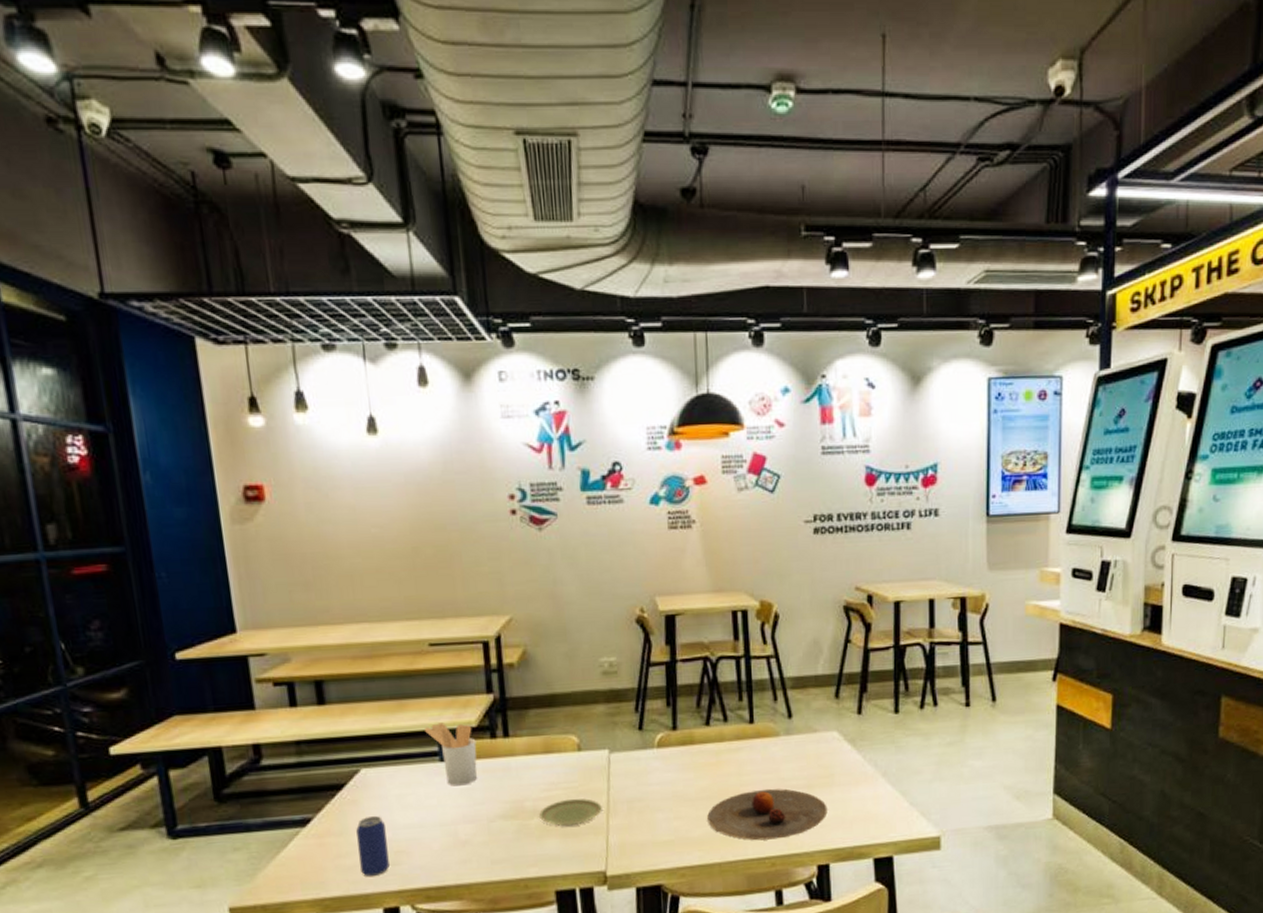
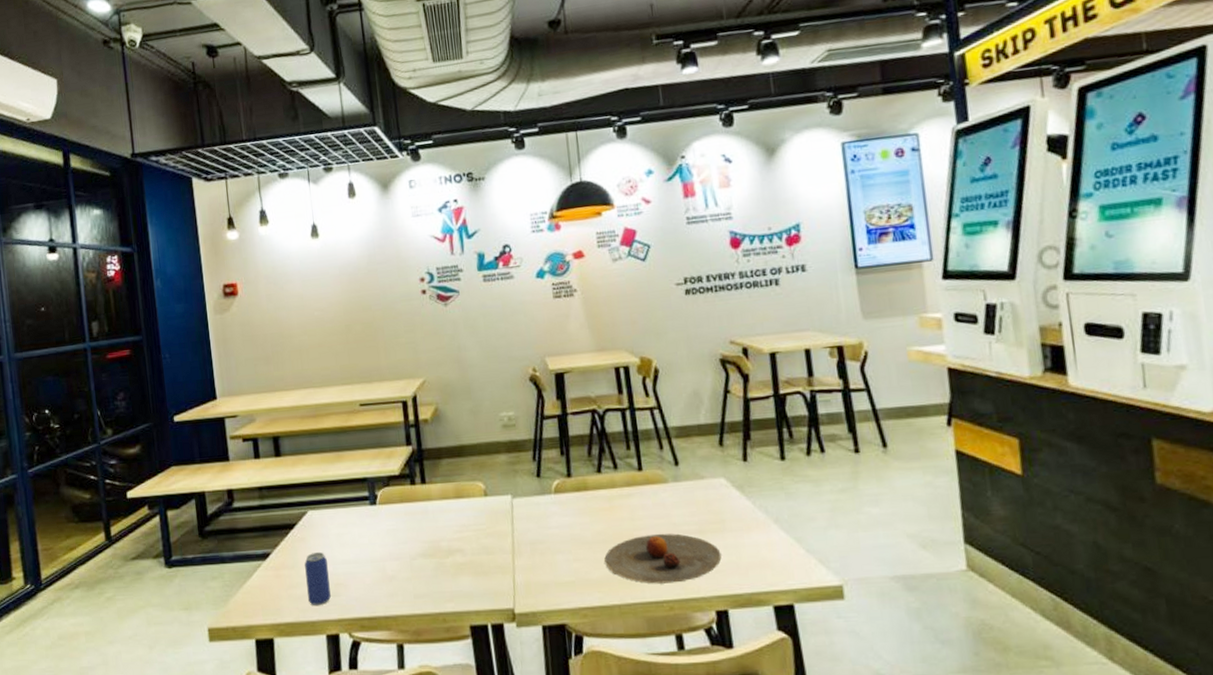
utensil holder: present [425,722,477,786] -> none [357,471,401,527]
plate: present [539,798,602,827] -> none [453,539,508,566]

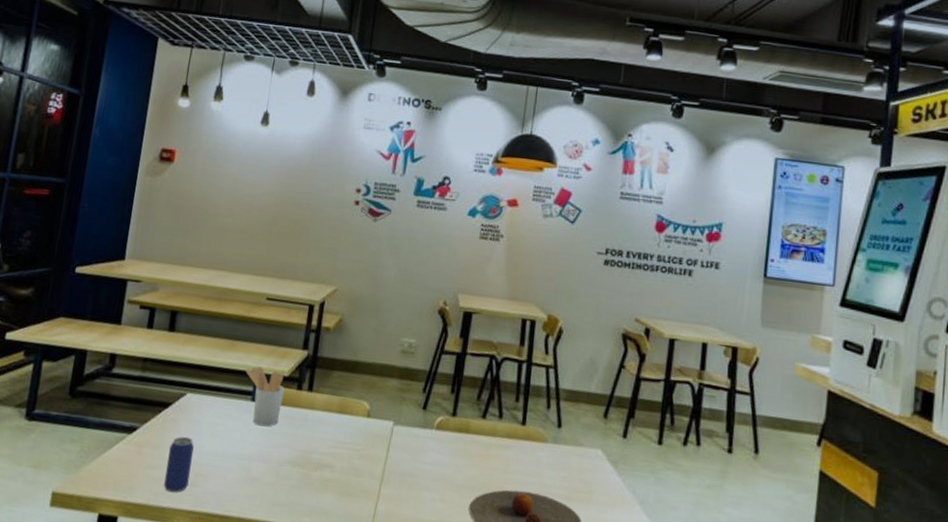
utensil holder: none [357,471,401,527] -> present [246,367,285,427]

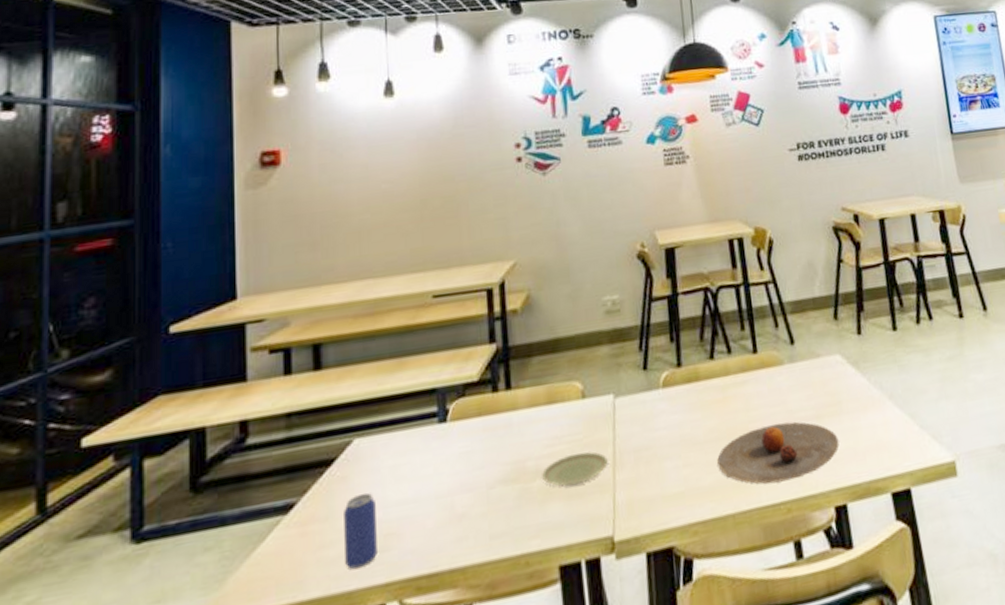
utensil holder: present [246,367,285,427] -> none [424,379,478,451]
plate: none [322,459,378,486] -> present [542,451,608,487]

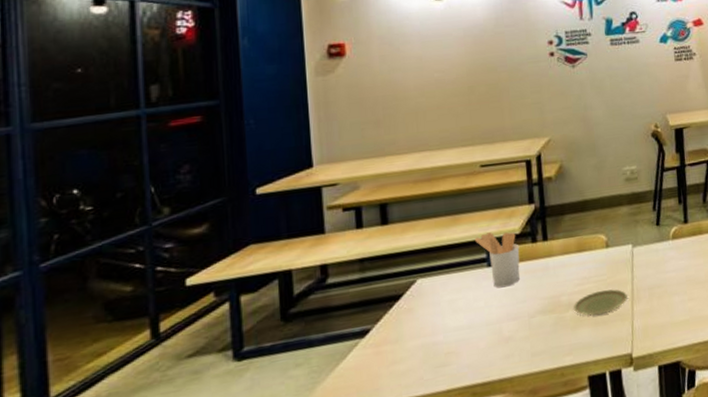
beverage can: present [344,492,377,569] -> none [411,321,440,380]
utensil holder: none [424,379,478,451] -> present [475,232,520,288]

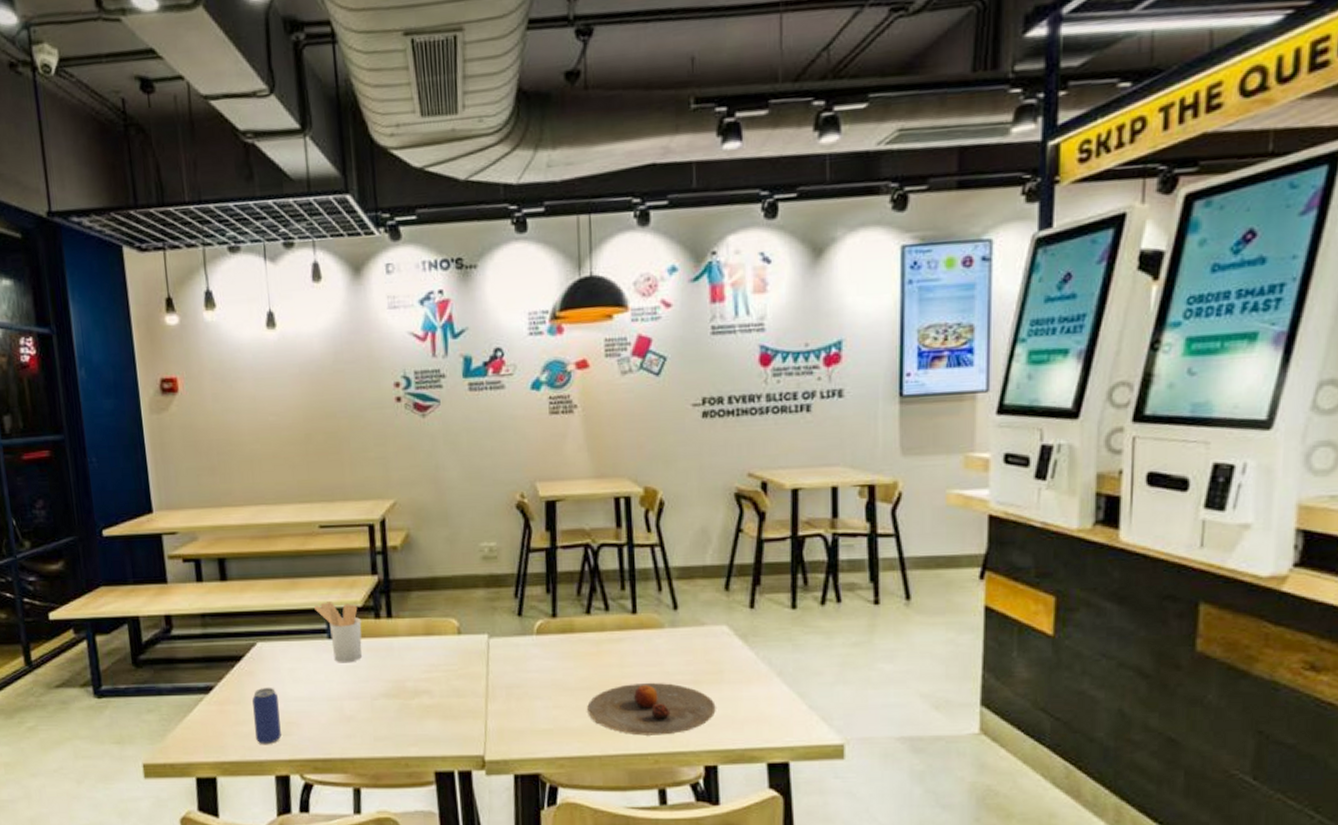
beverage can: none [411,321,440,380] -> present [252,687,281,744]
plate: present [574,289,628,316] -> none [420,681,481,709]

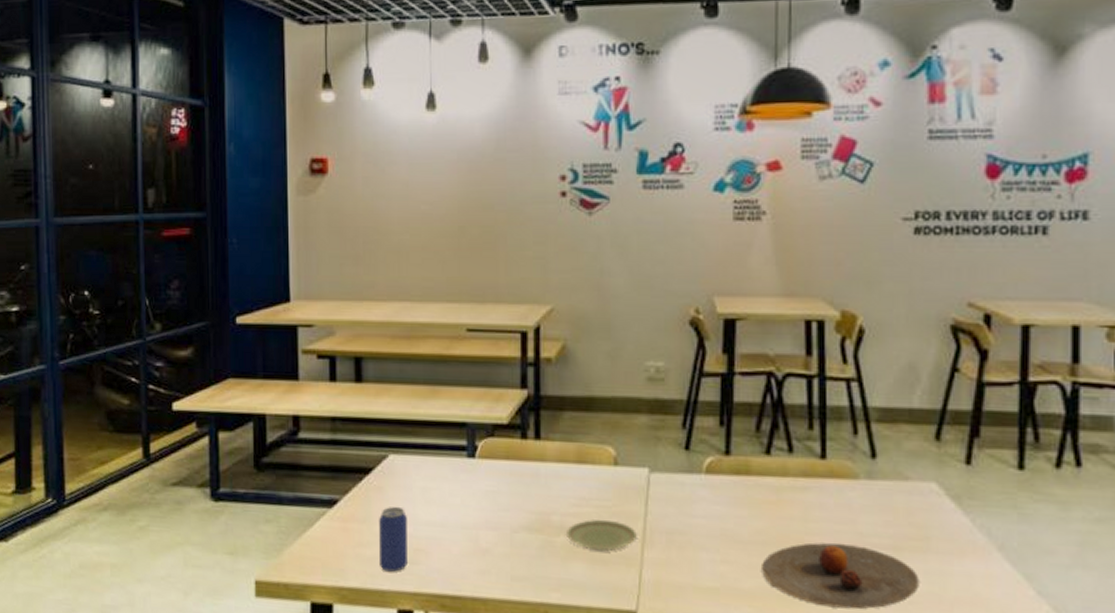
utensil holder: present [314,601,362,663] -> none [455,415,506,487]
plate: none [420,681,481,709] -> present [567,519,637,552]

